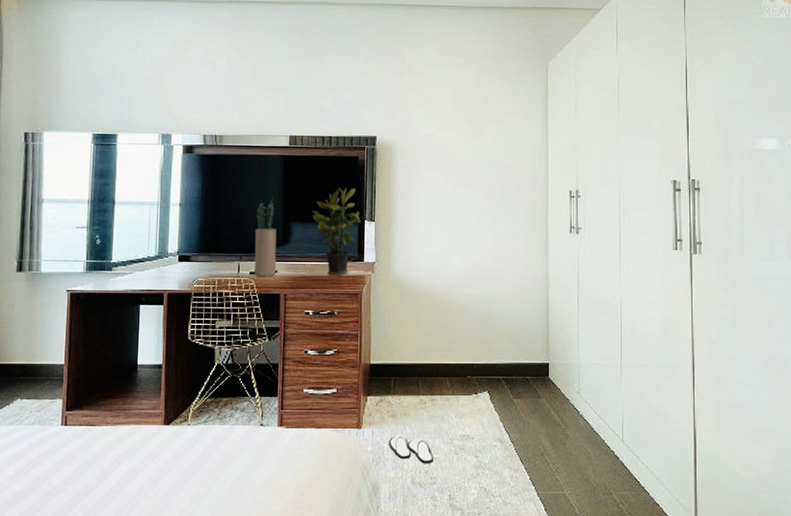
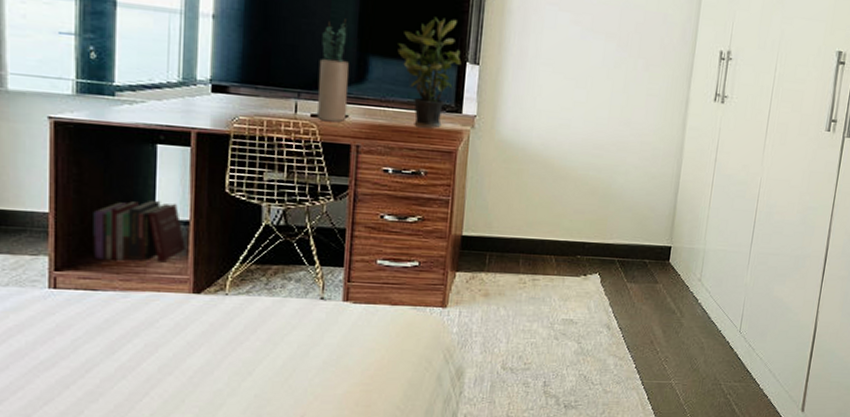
books: none [93,349,159,400] -> present [92,199,185,262]
slippers: present [389,435,434,463] -> none [479,317,530,348]

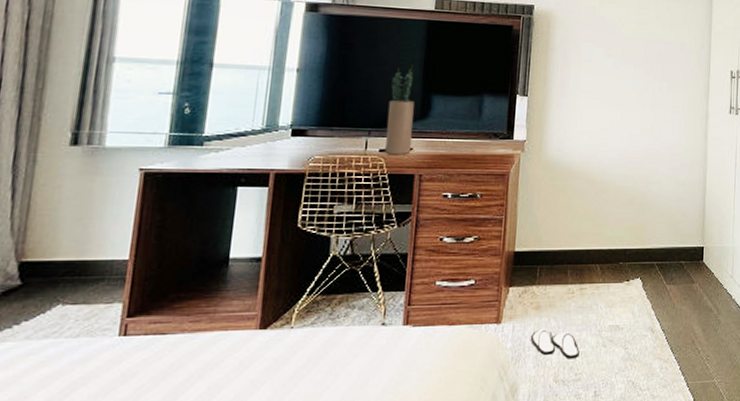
books: present [92,199,185,262] -> none [165,239,256,302]
potted plant: present [397,16,462,129] -> none [457,58,513,154]
slippers: none [479,317,530,348] -> present [531,329,580,358]

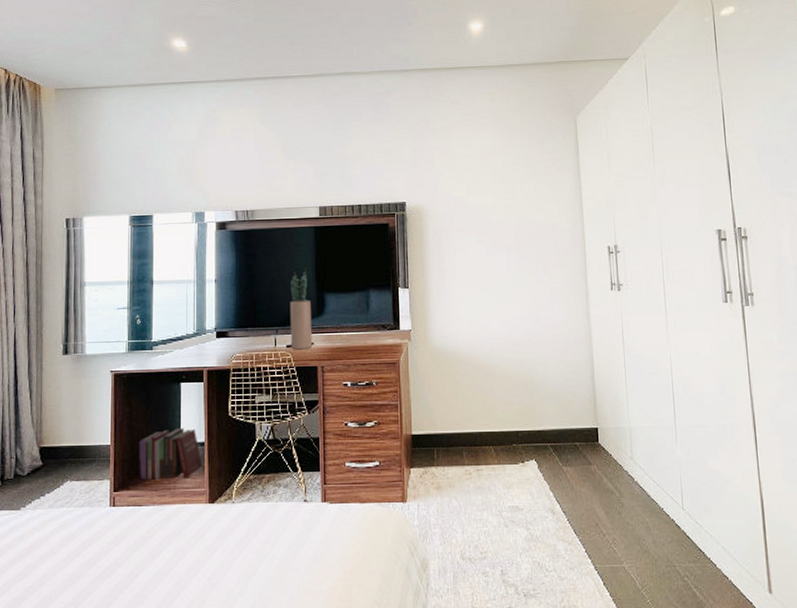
books: none [165,239,256,302] -> present [139,427,202,480]
slippers: present [531,329,580,358] -> none [436,508,483,537]

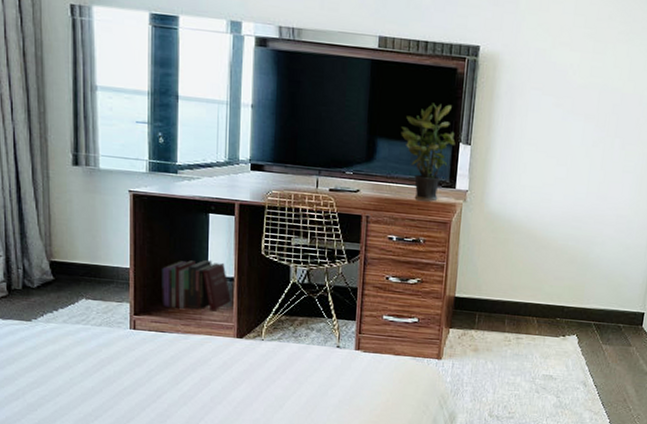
vase: present [289,268,313,350] -> none [334,106,361,196]
potted plant: none [345,255,395,345] -> present [401,102,456,202]

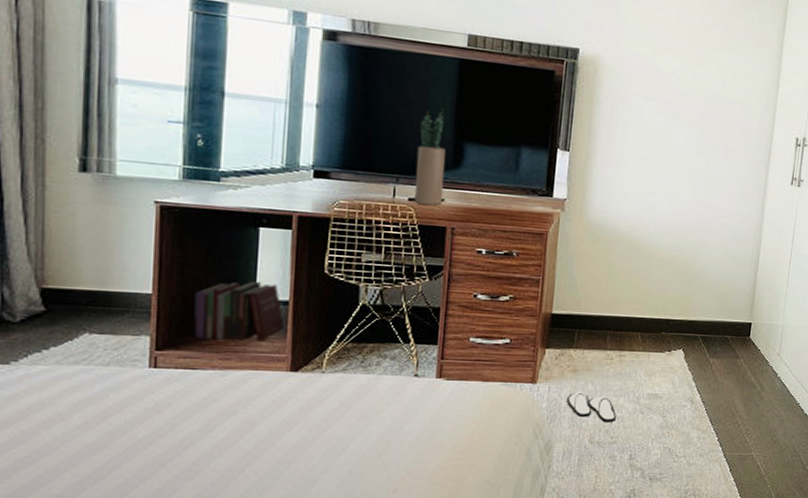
vase: none [334,106,361,196] -> present [415,108,446,206]
potted plant: present [401,102,456,202] -> none [492,106,553,211]
slippers: none [469,369,514,399] -> present [567,392,616,422]

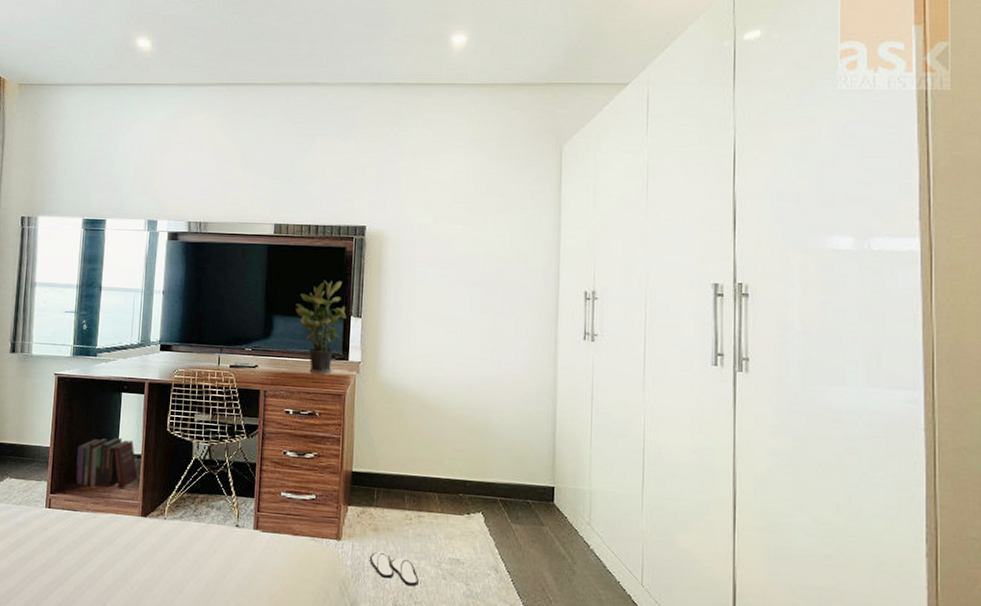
vase: present [415,108,446,206] -> none [235,287,259,372]
potted plant: none [492,106,553,211] -> present [295,280,347,374]

